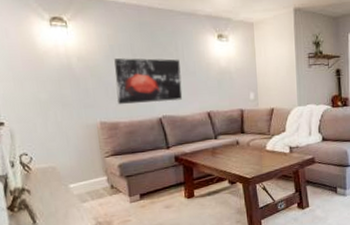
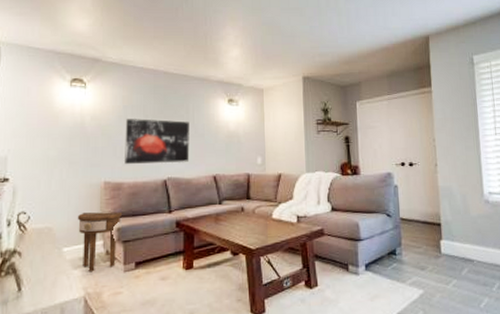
side table: none [78,150,123,205] -> present [77,212,123,273]

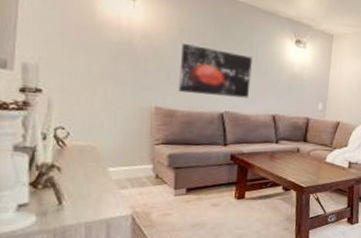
side table: present [77,212,123,273] -> none [124,135,175,194]

